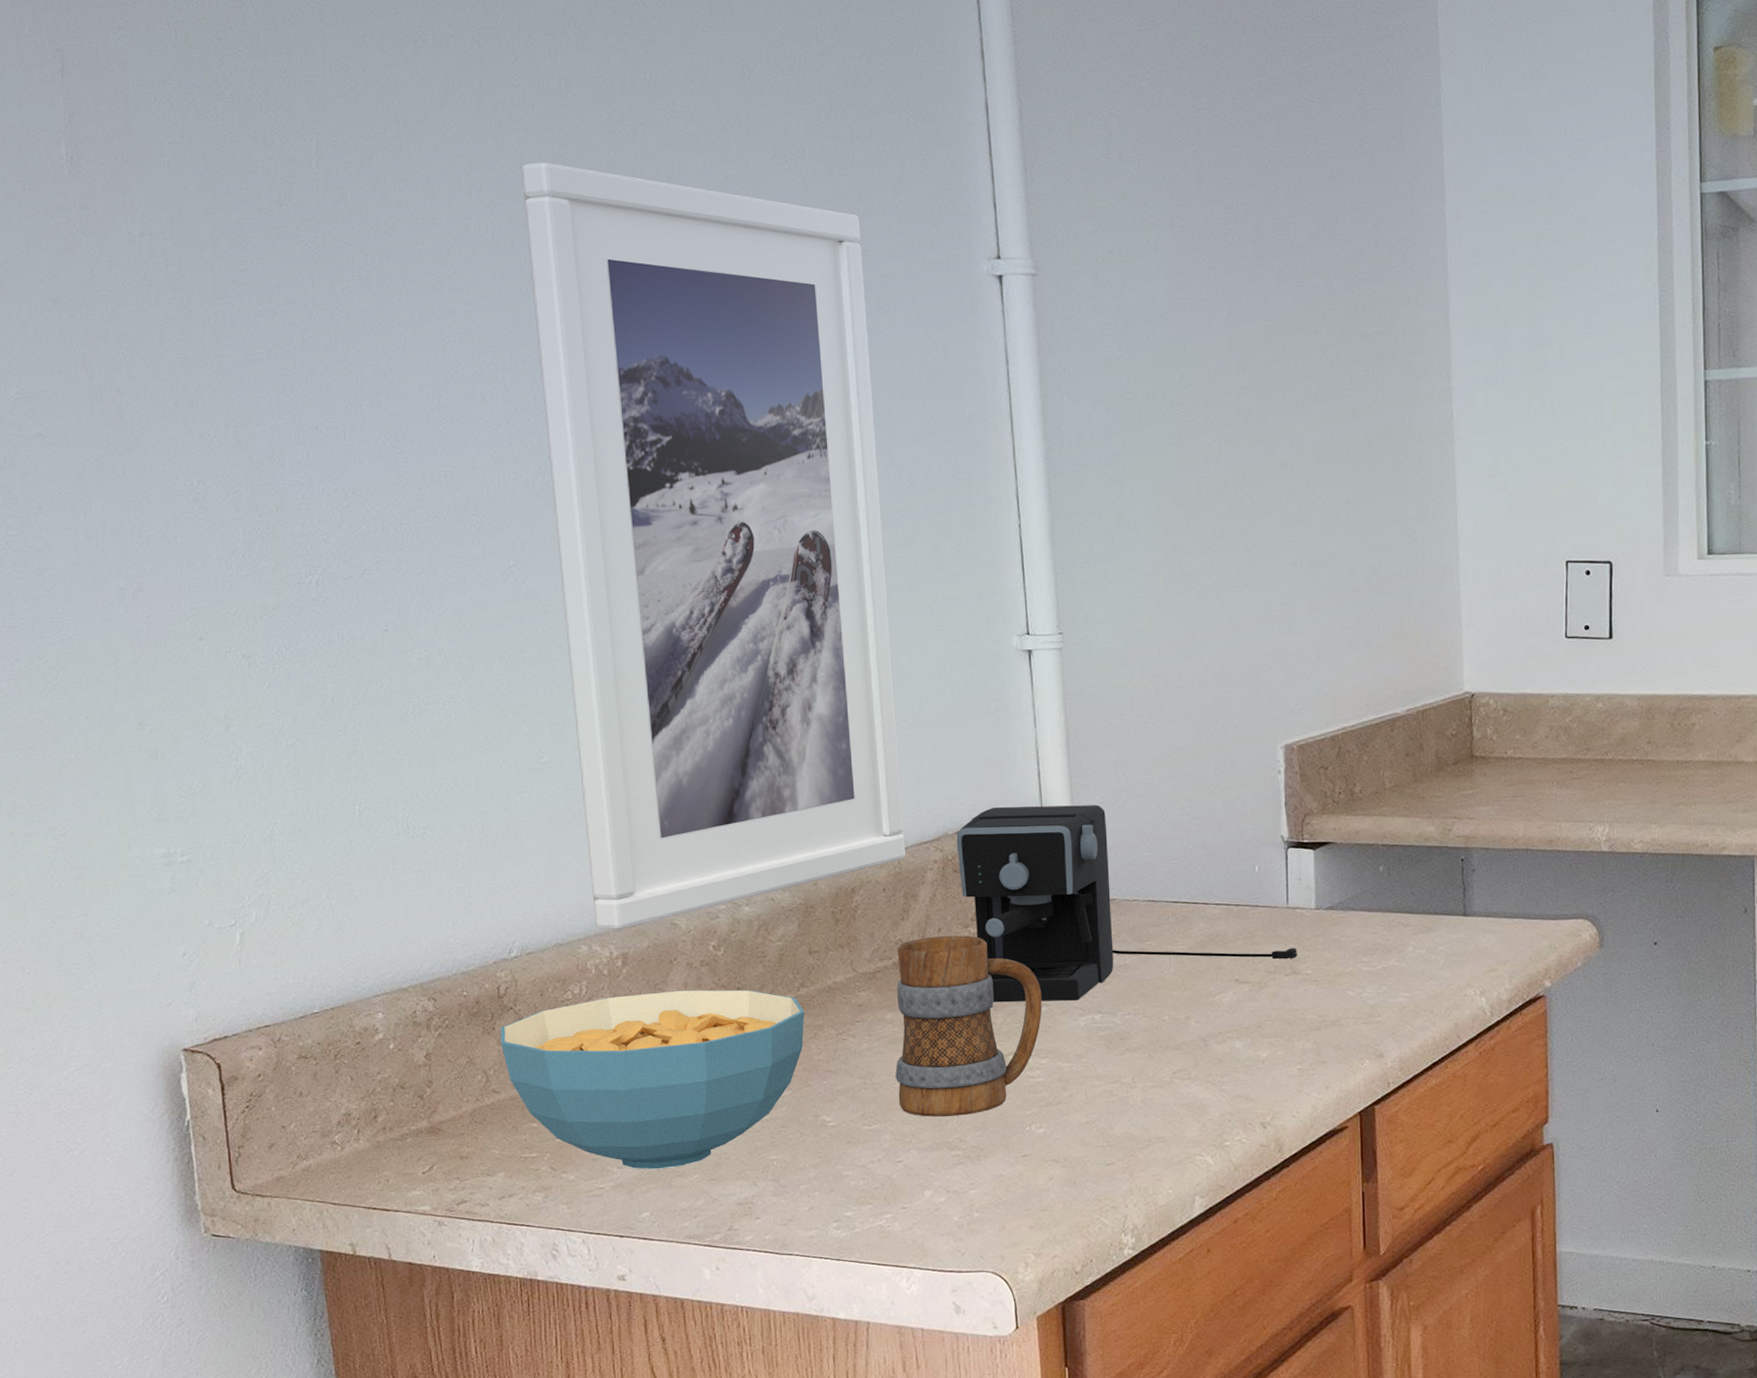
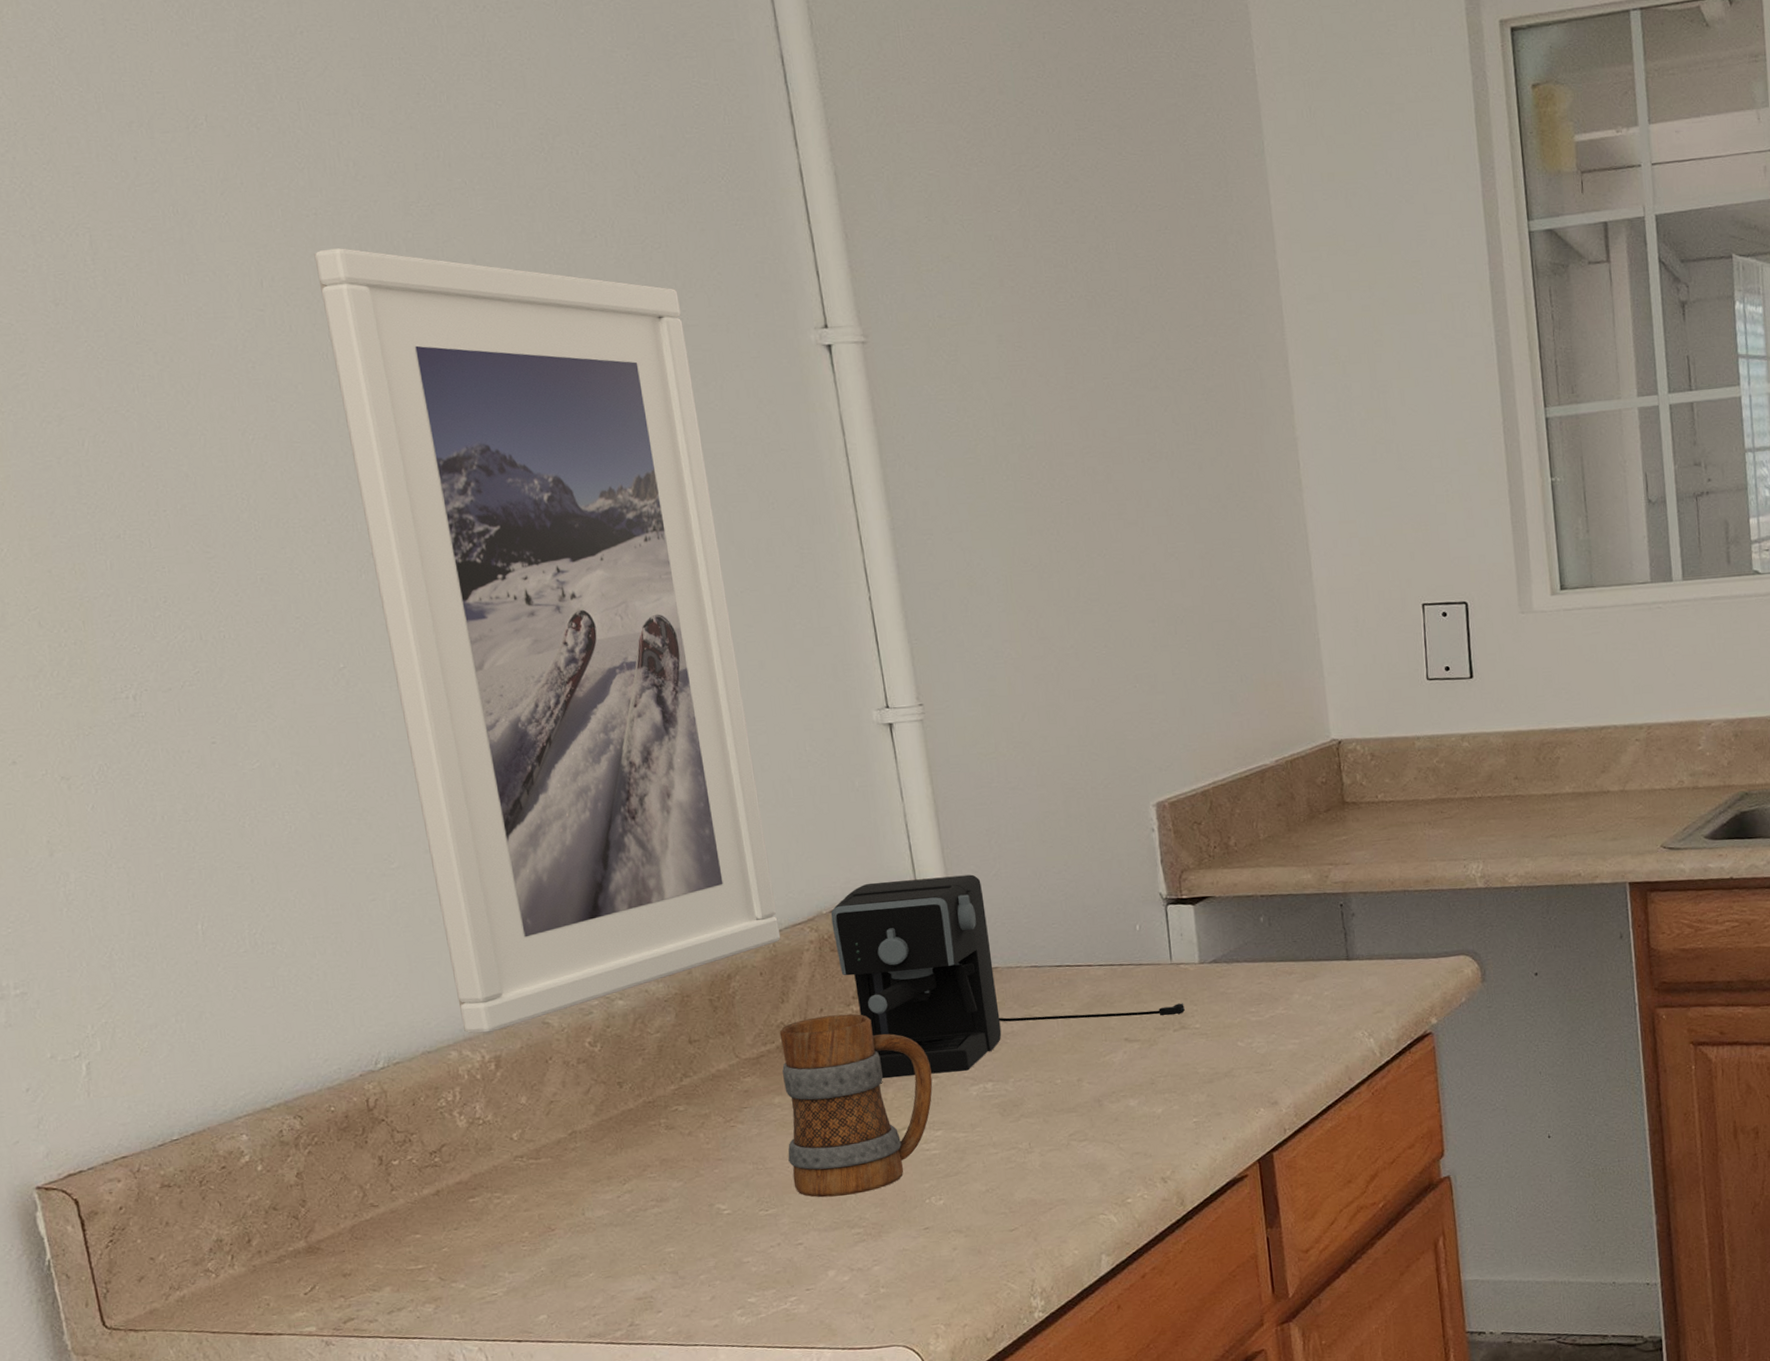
cereal bowl: present [500,989,805,1170] -> none [373,1084,691,1273]

